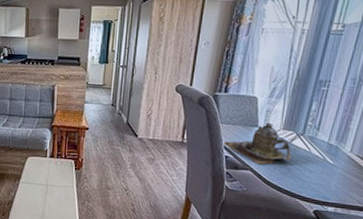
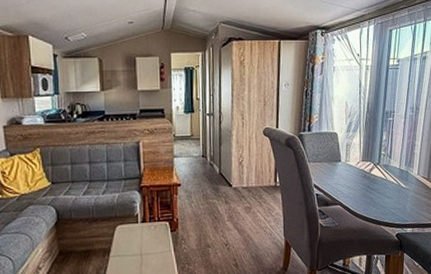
teapot: present [224,122,292,165] -> none [313,156,373,198]

